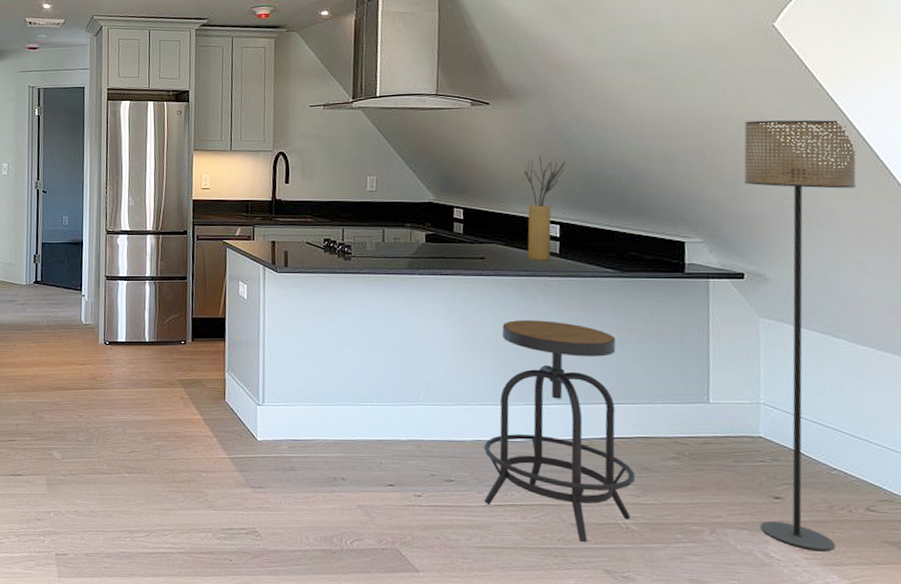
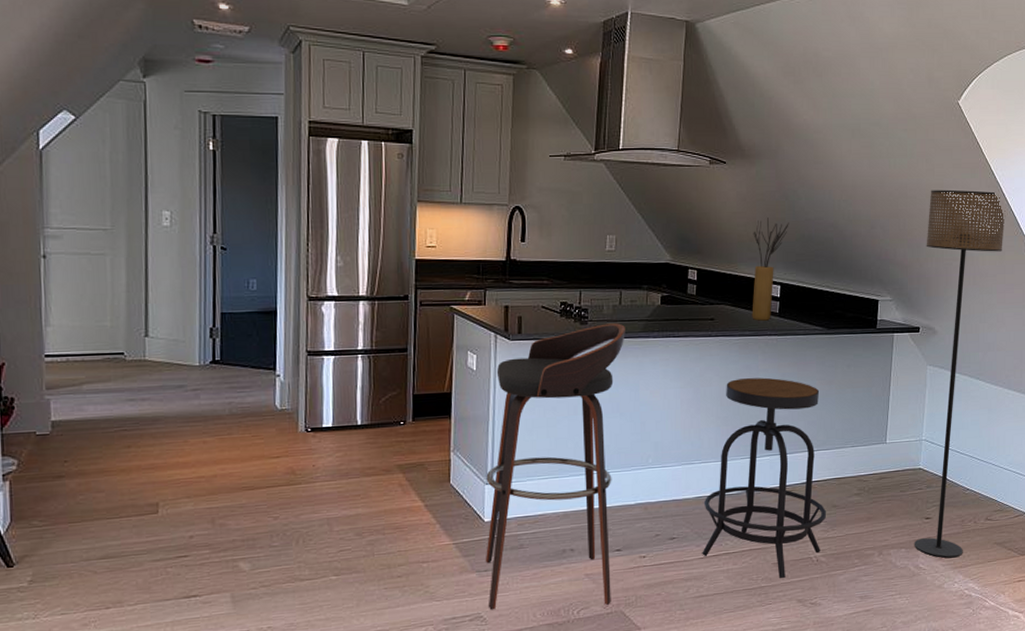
bar stool: none [258,260,390,540] -> present [485,323,625,610]

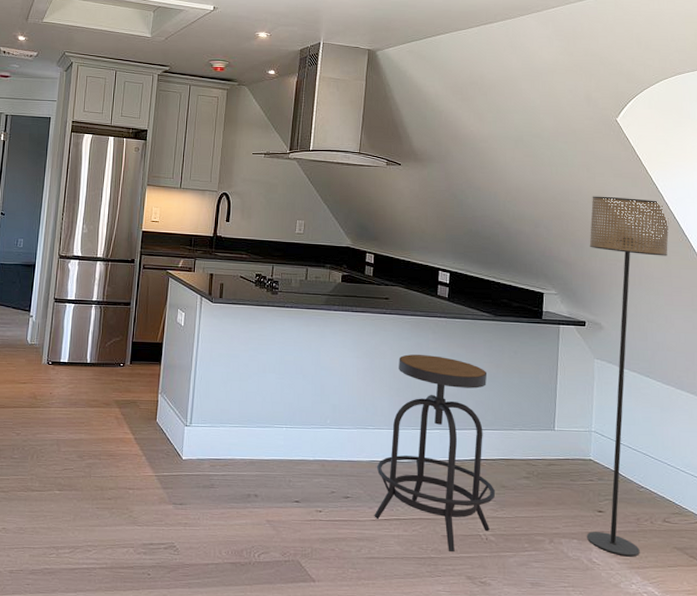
bar stool: present [485,323,625,610] -> none [180,295,310,553]
vase: present [752,217,789,322] -> none [423,213,458,305]

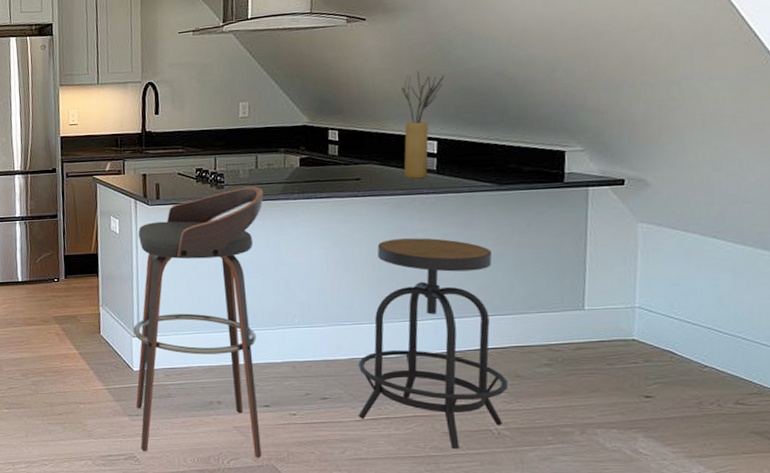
bar stool: none [180,295,310,553] -> present [133,186,264,458]
vase: none [423,213,458,305] -> present [401,71,445,180]
floor lamp: present [587,196,669,557] -> none [628,16,747,445]

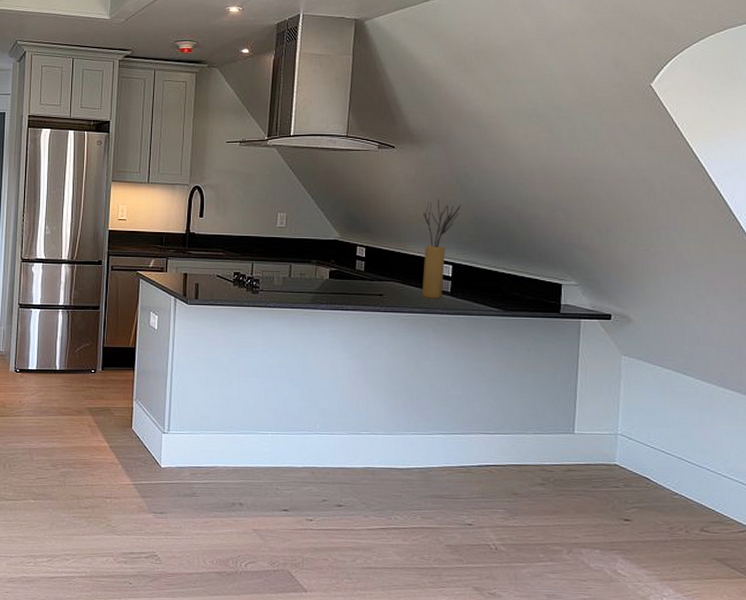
bar stool: present [133,186,264,458] -> none [160,294,294,562]
bar stool: present [357,238,509,450] -> none [370,355,506,563]

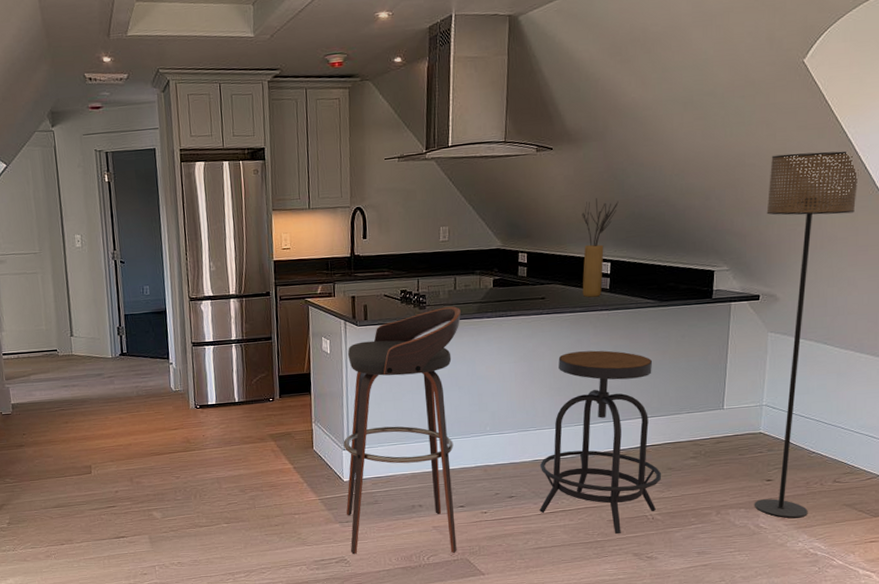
bar stool: none [160,294,294,562] -> present [343,306,461,555]
bar stool: none [370,355,506,563] -> present [539,350,662,535]
floor lamp: none [611,173,714,568] -> present [755,151,859,519]

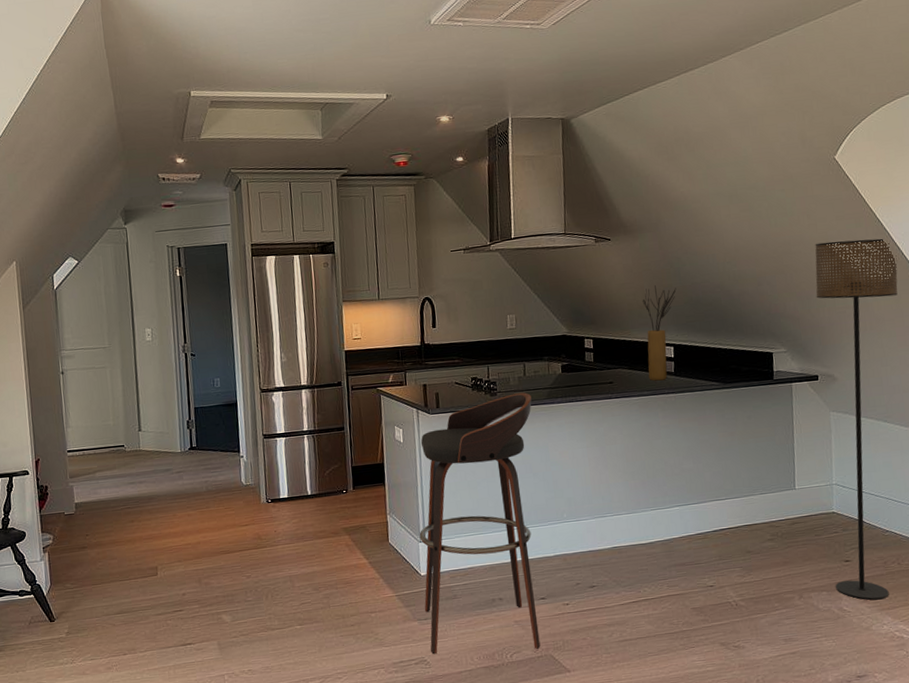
bar stool: present [539,350,662,535] -> none [619,433,742,623]

